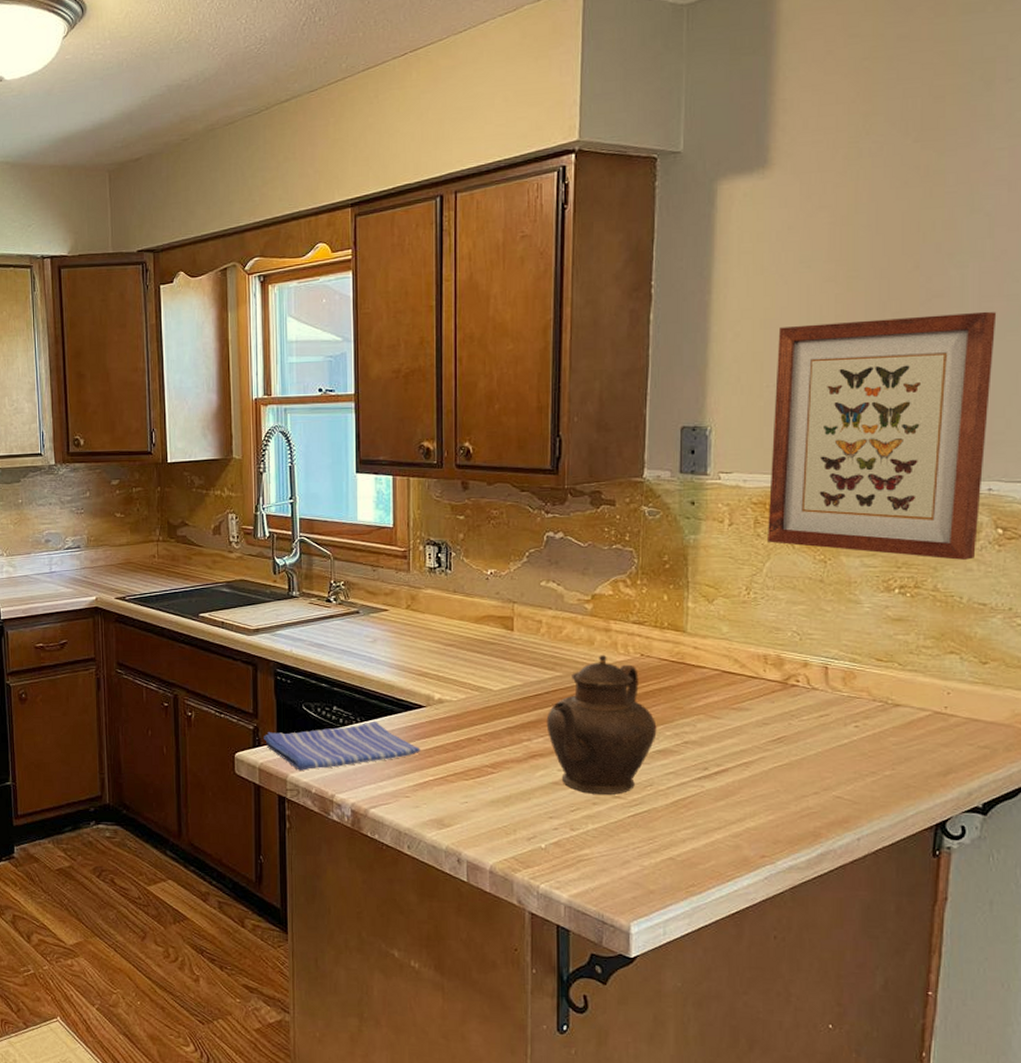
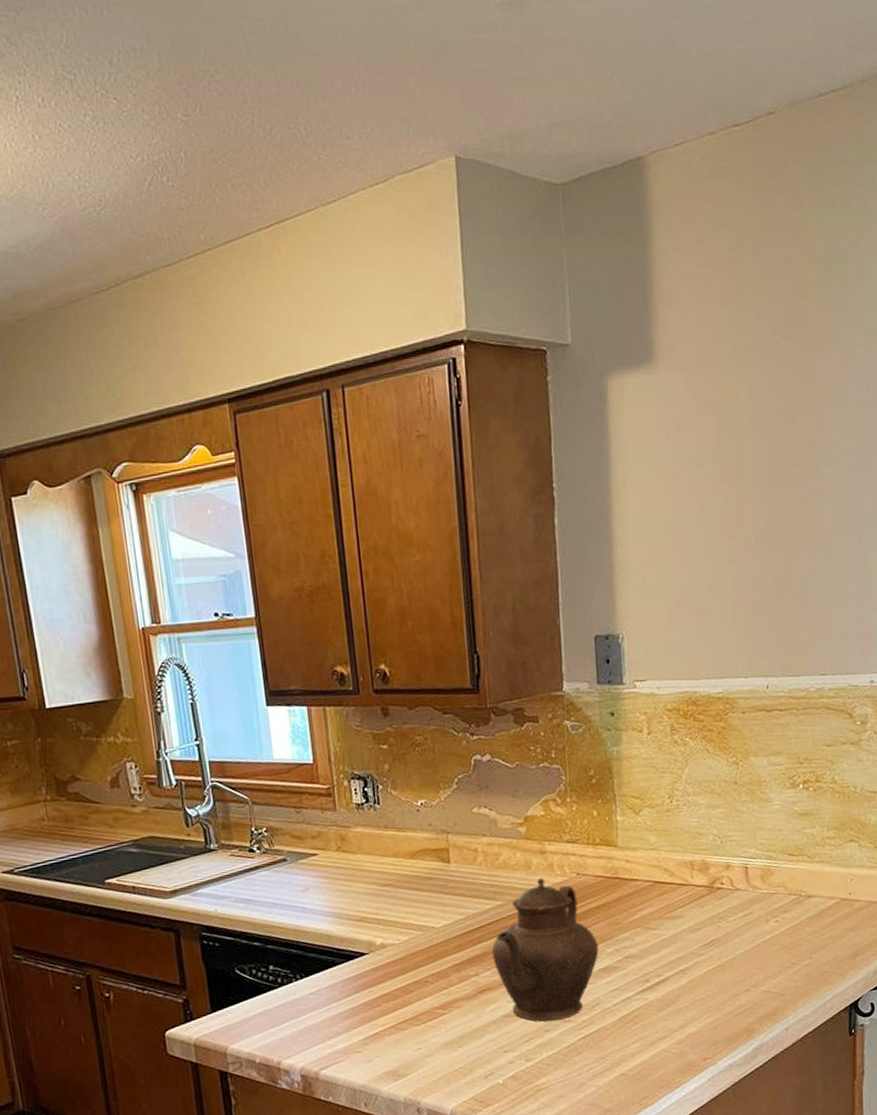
dish towel: present [264,721,421,771] -> none [195,976,368,1041]
wall art: present [768,311,997,560] -> none [677,508,866,752]

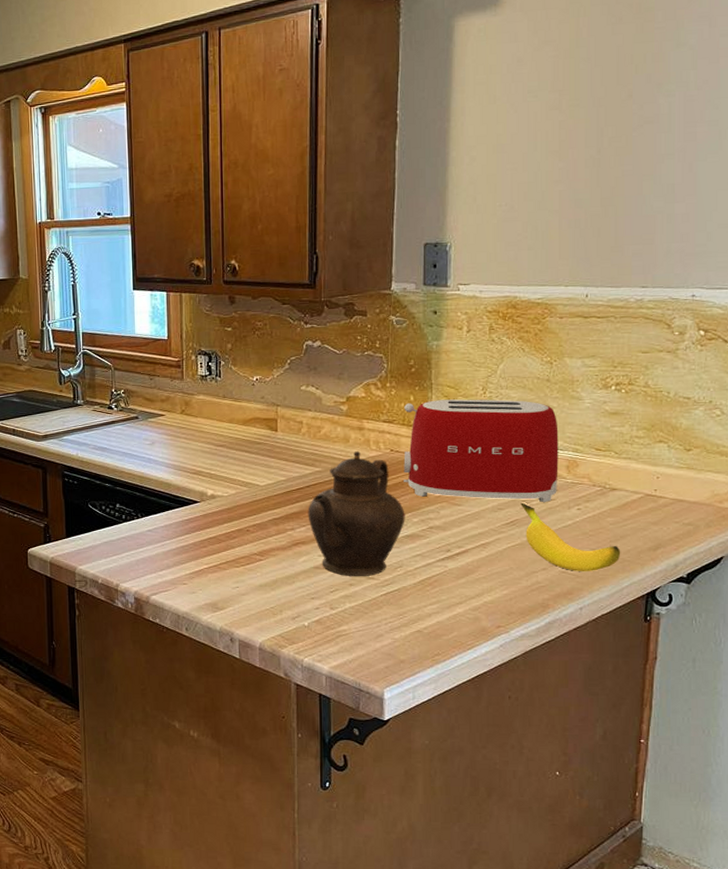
toaster: none [587,807,754,924] -> present [402,399,558,503]
banana: none [717,919,822,990] -> present [520,502,621,571]

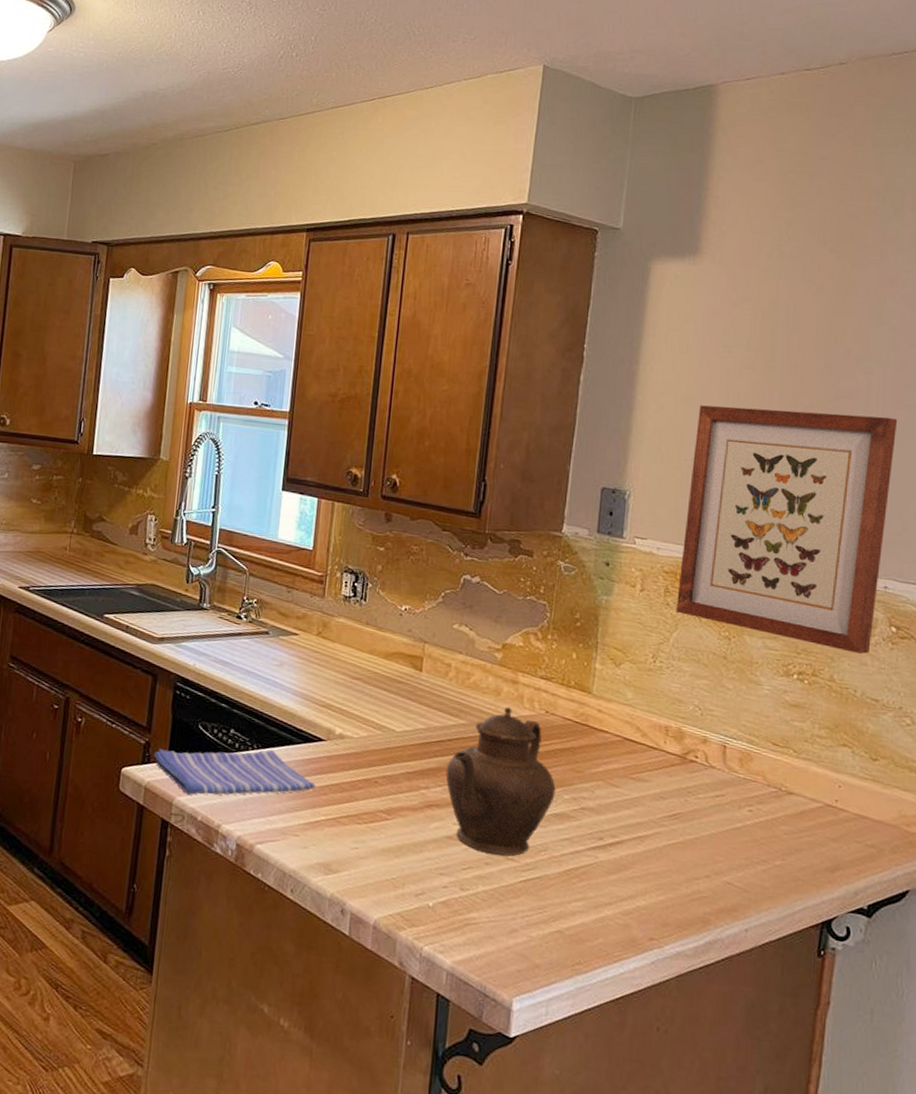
dish towel: none [54,517,196,563] -> present [154,749,316,795]
toaster: present [402,399,558,503] -> none [556,660,733,798]
wall art: none [501,135,699,359] -> present [676,405,898,654]
banana: present [520,502,621,571] -> none [685,793,795,887]

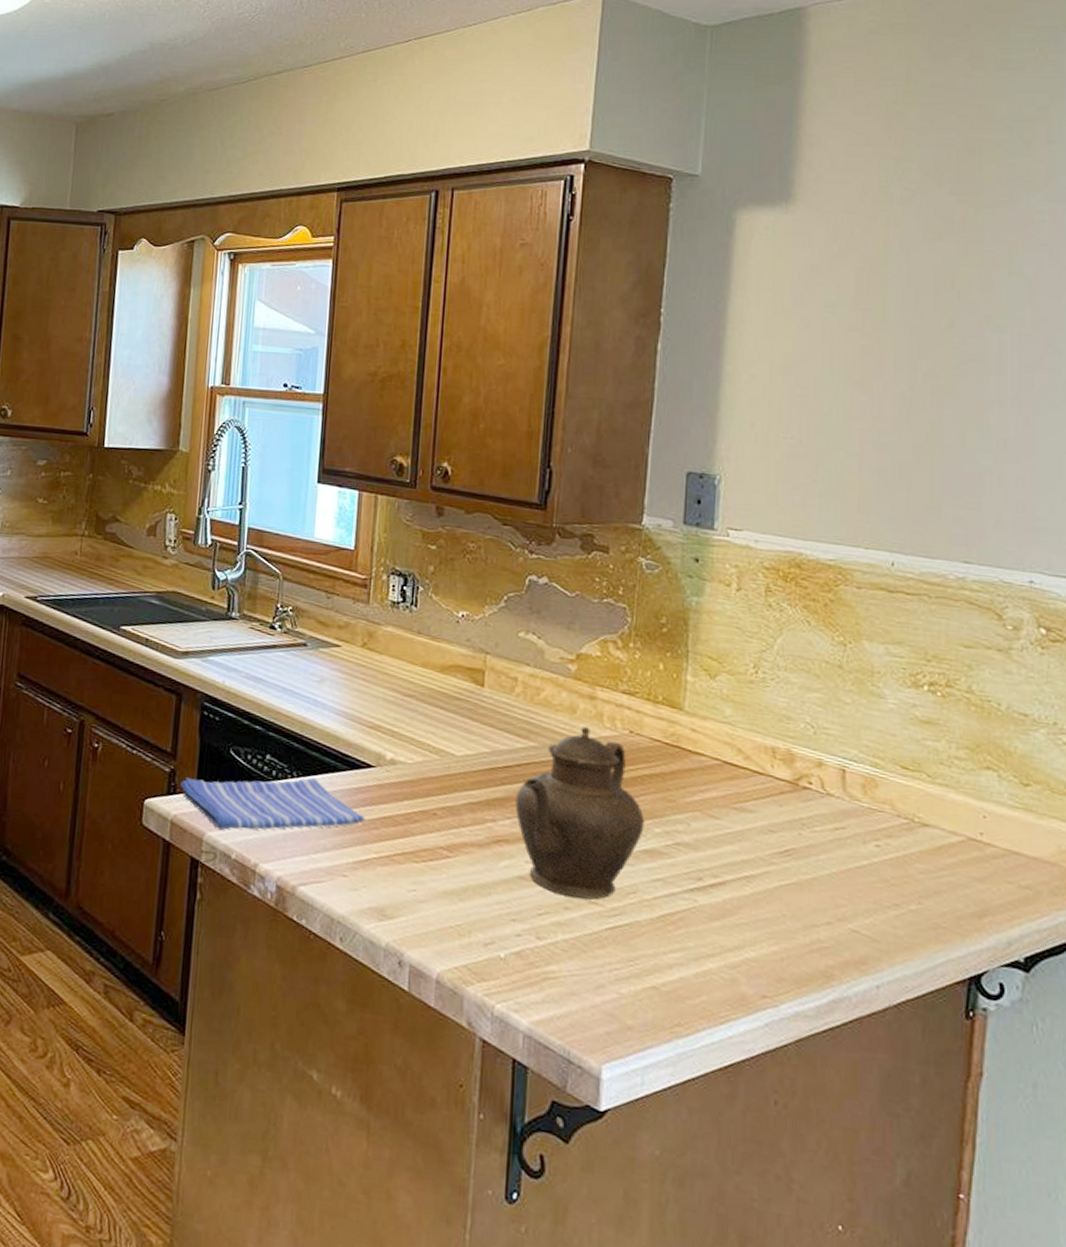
wall art: present [676,405,898,654] -> none [780,374,1038,661]

